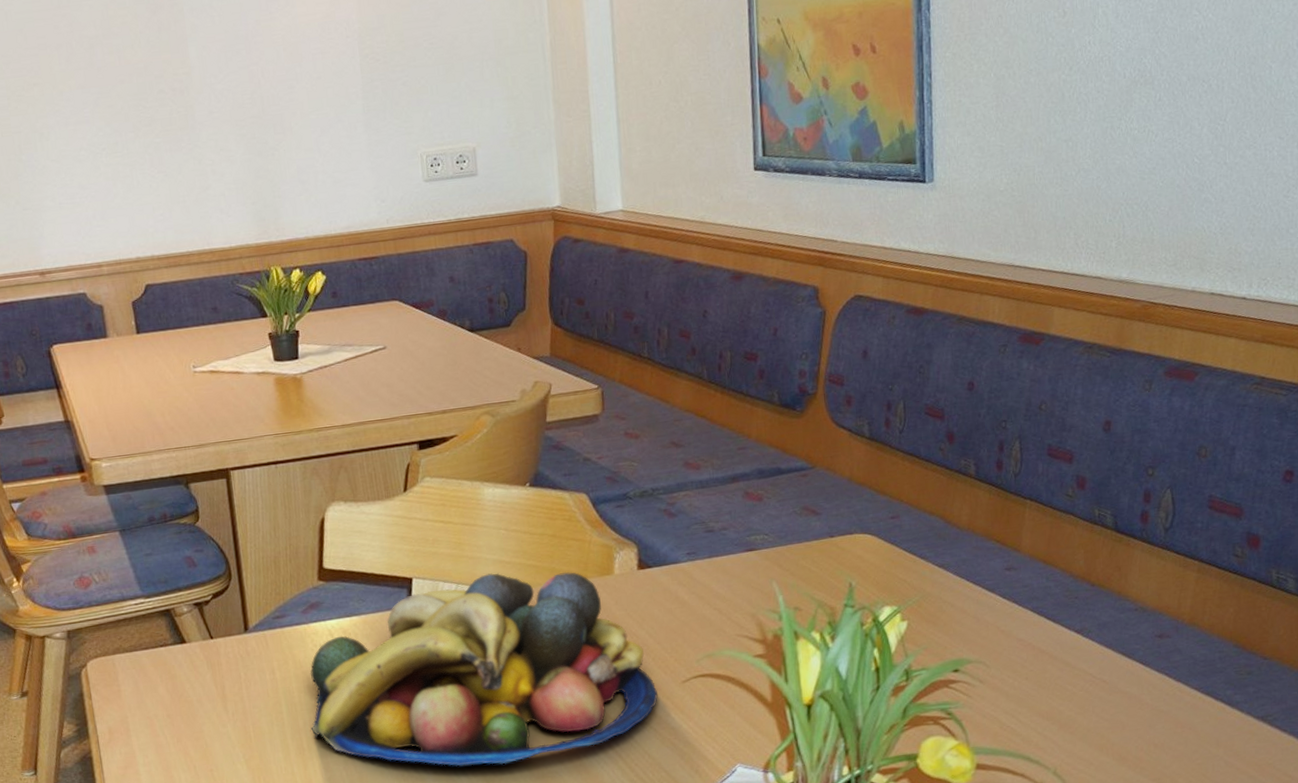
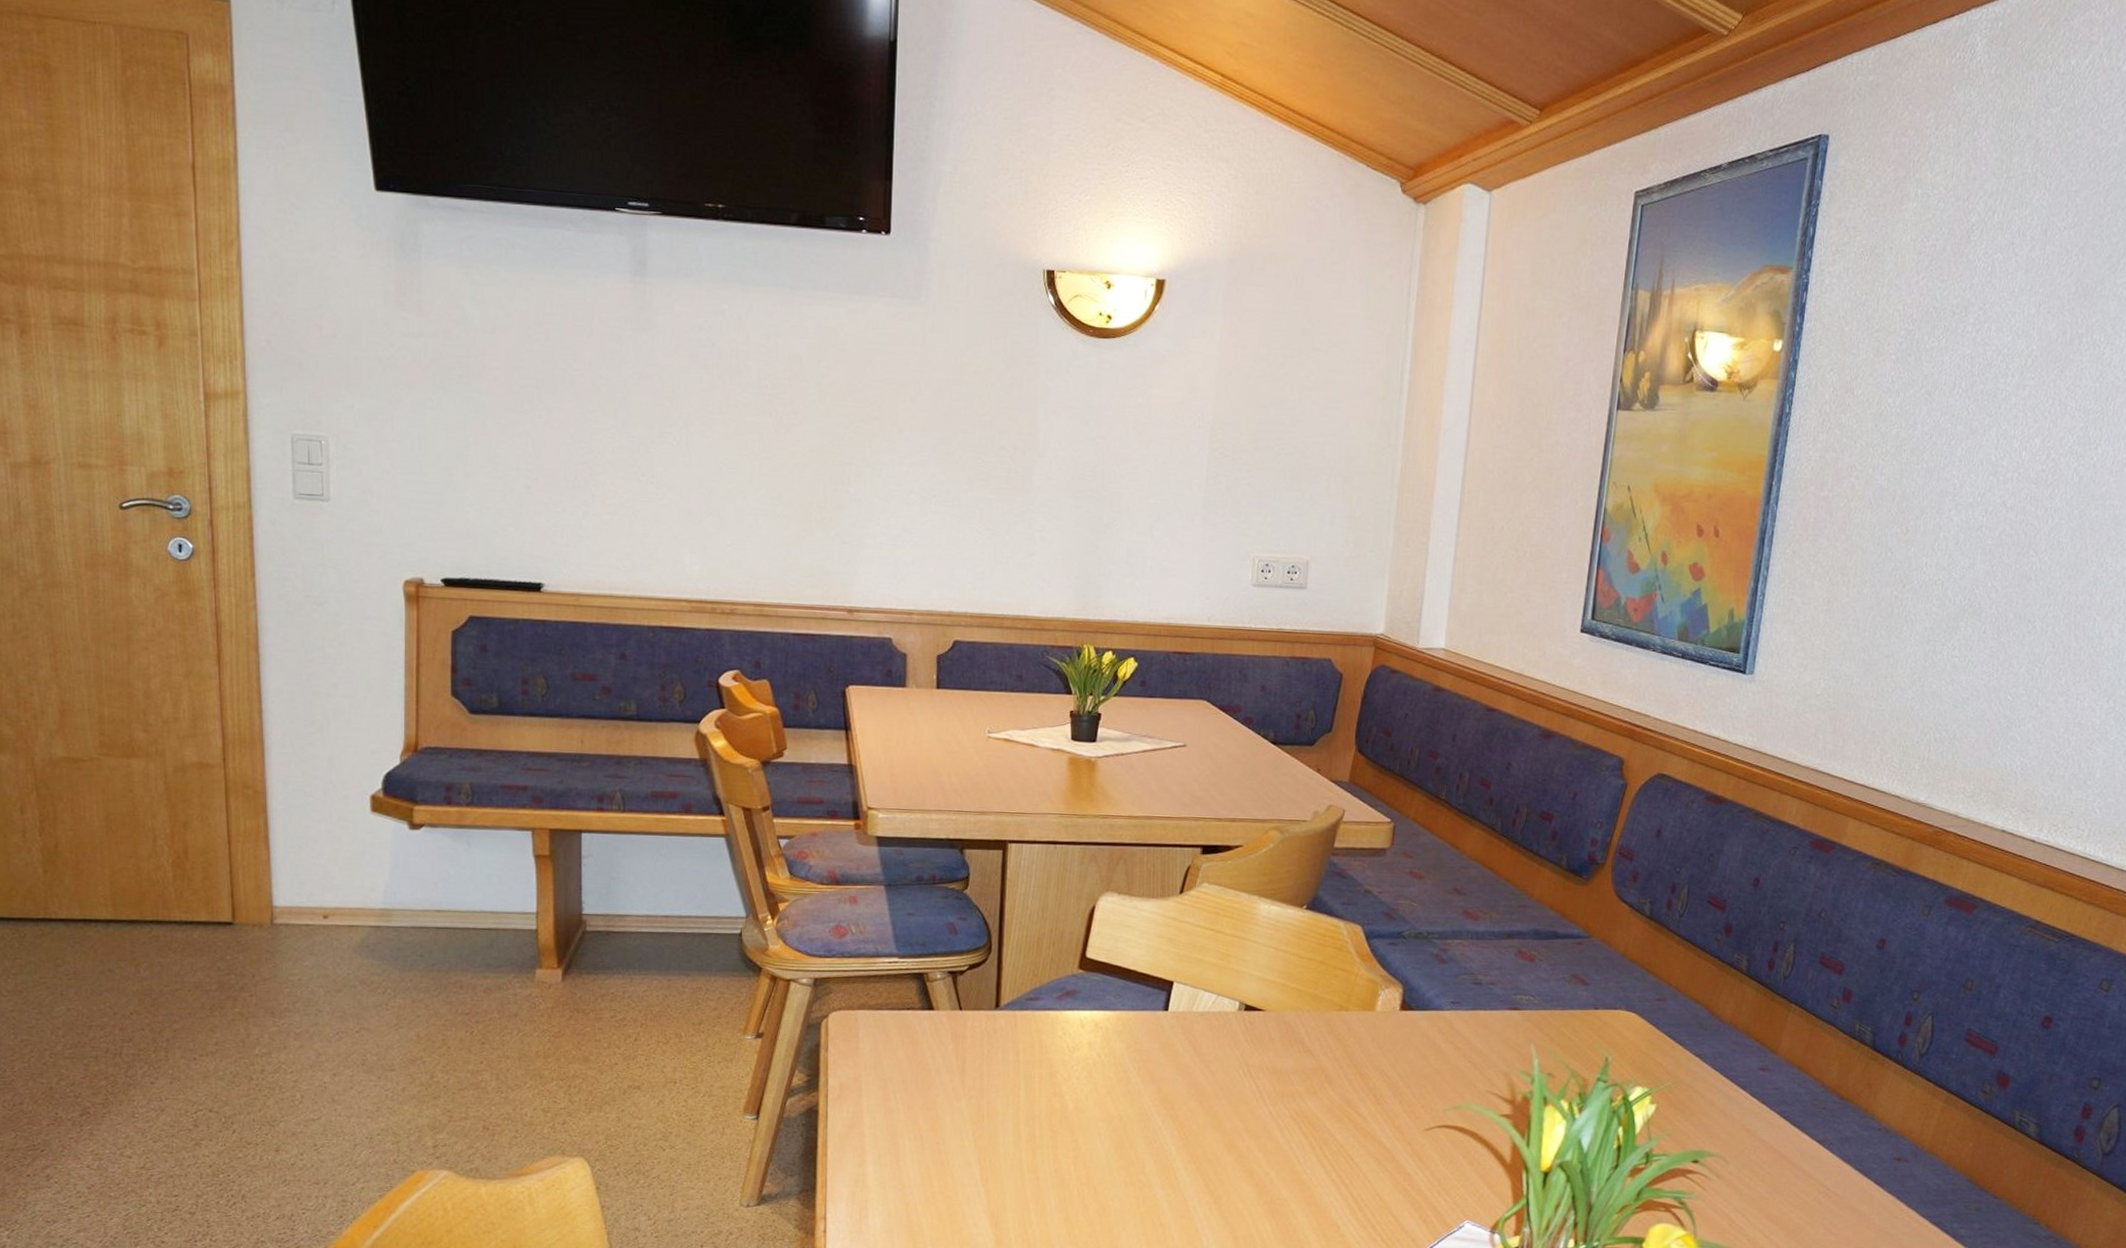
fruit bowl: present [310,571,658,767] -> none [1046,990,1399,1184]

